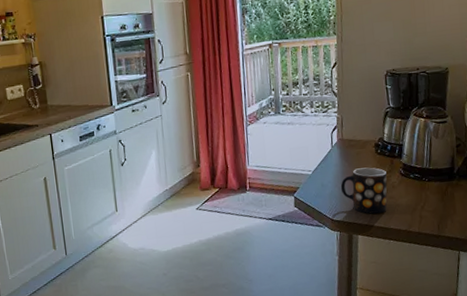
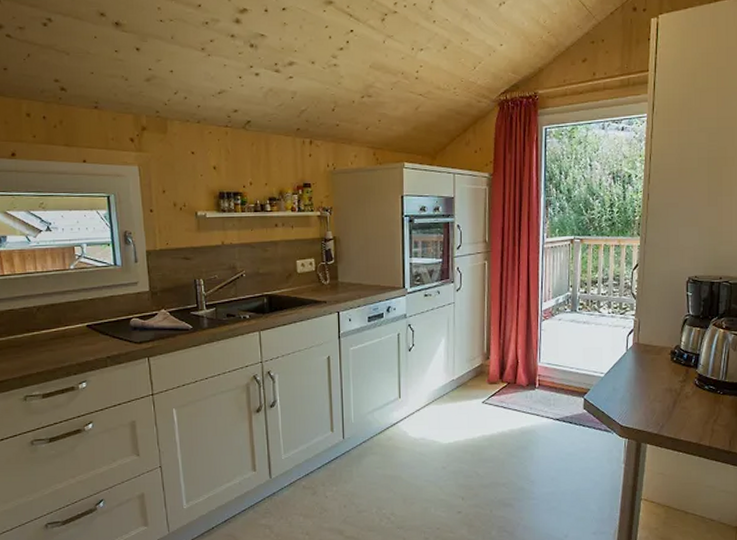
mug: present [340,167,387,215] -> none [632,375,681,424]

